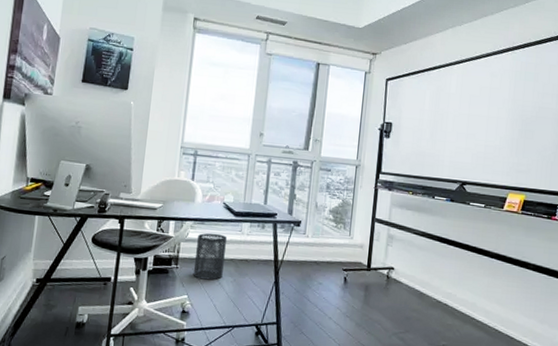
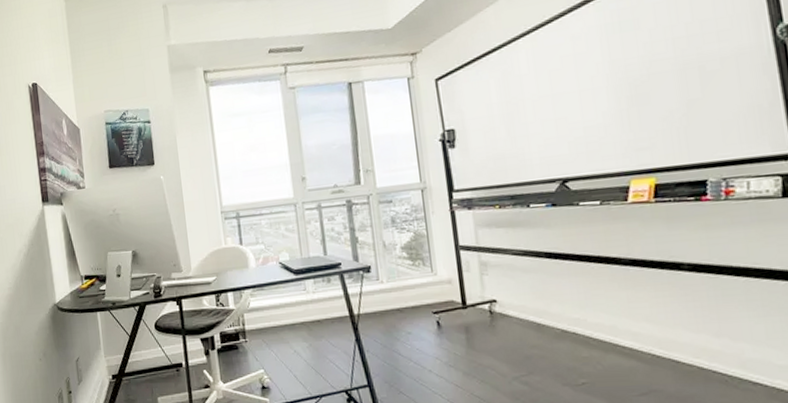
trash can: present [193,233,227,280] -> none [260,297,296,350]

